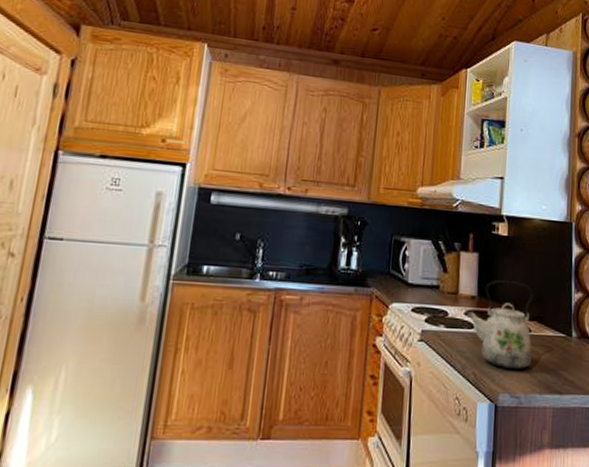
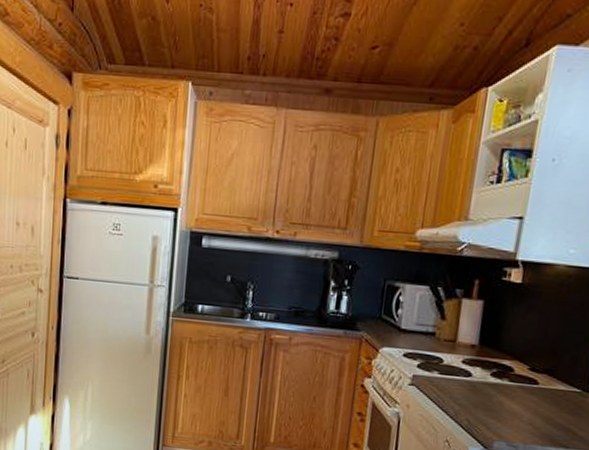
kettle: present [465,280,533,370] -> none [462,329,546,421]

